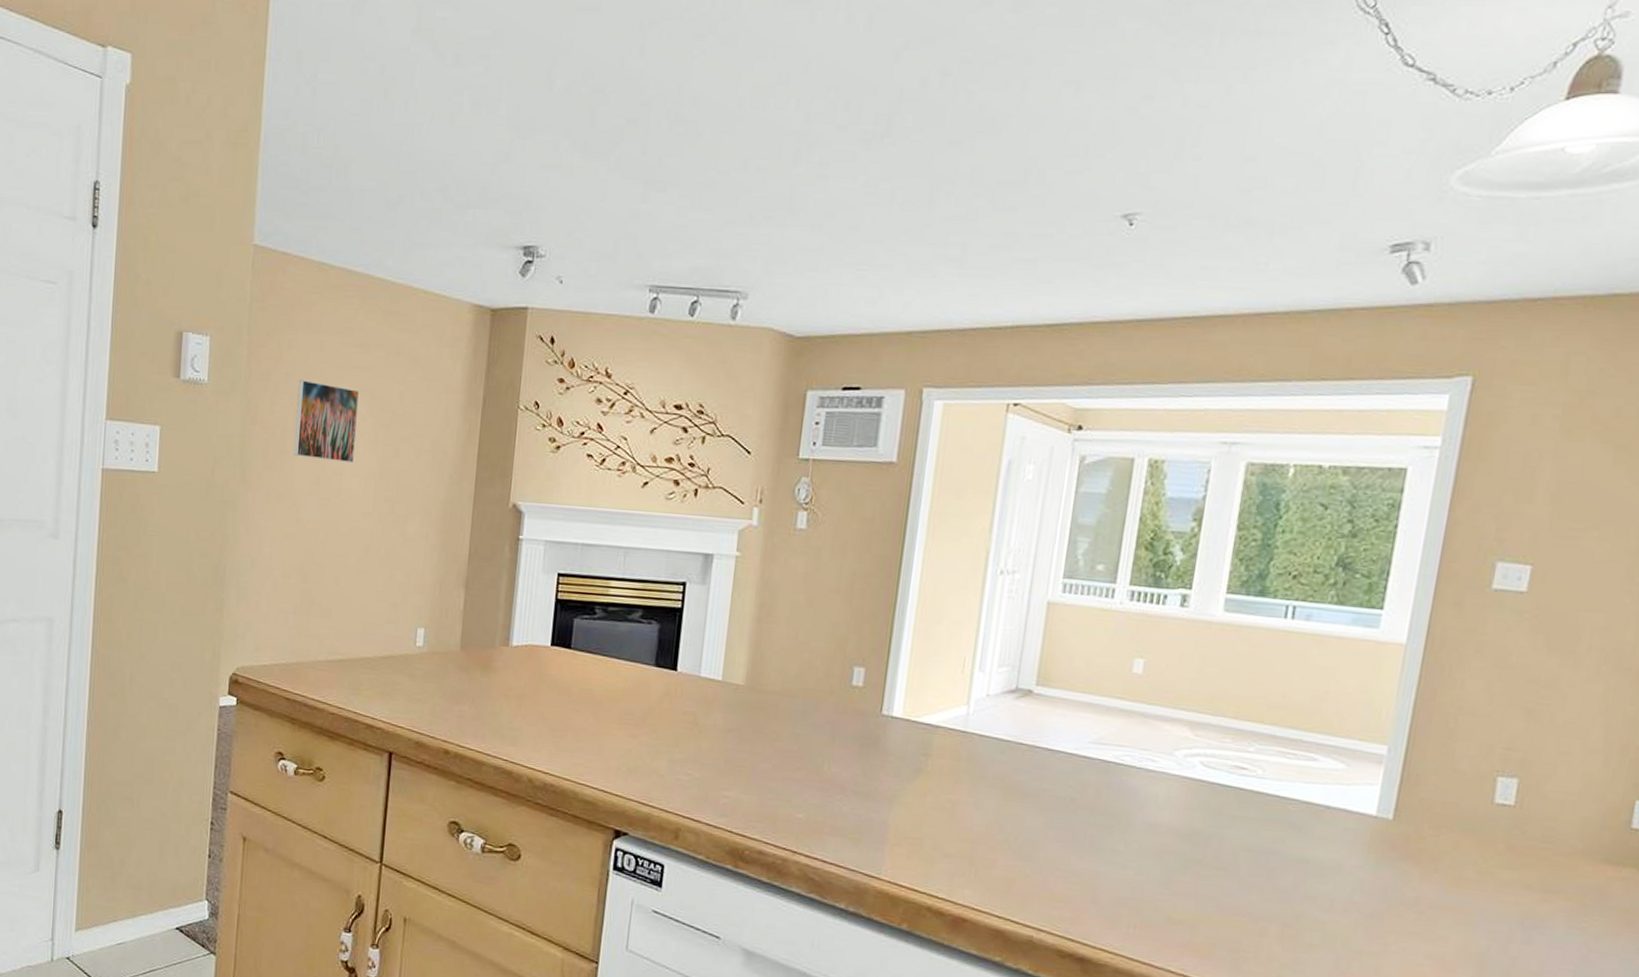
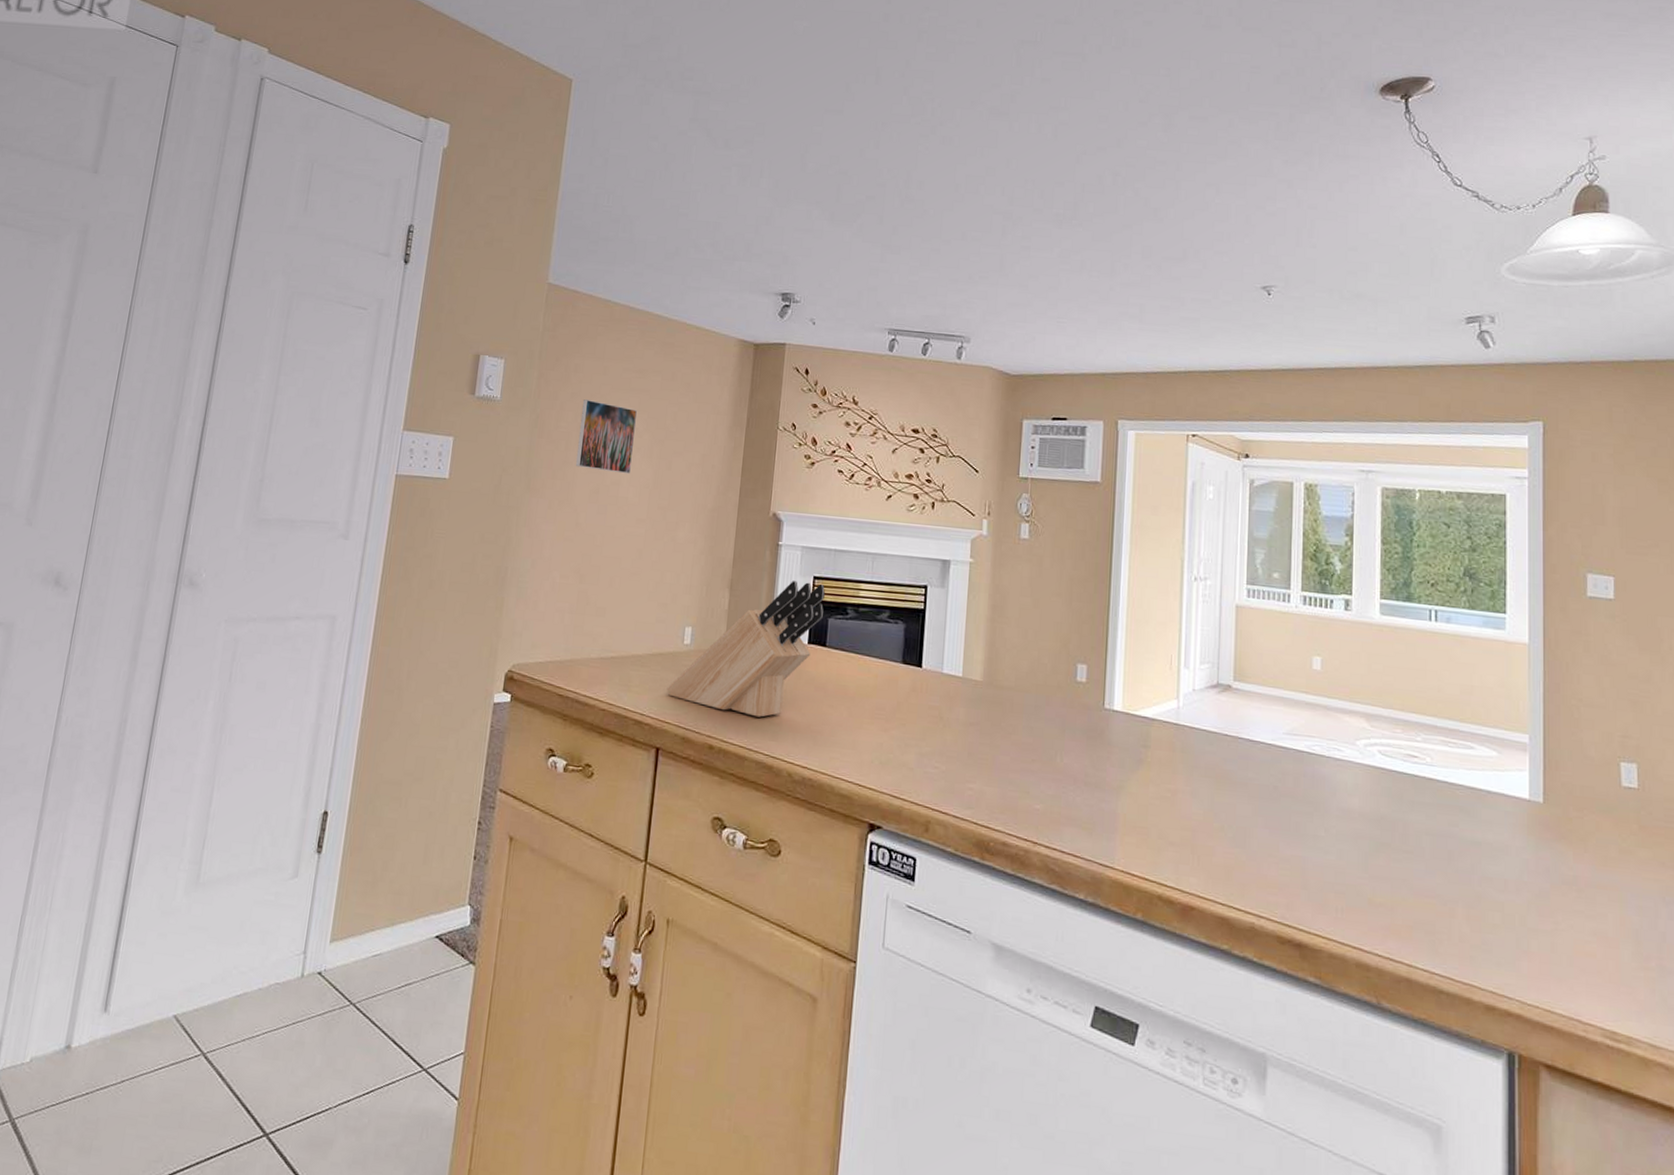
knife block: none [398,578,571,722] -> present [666,581,825,718]

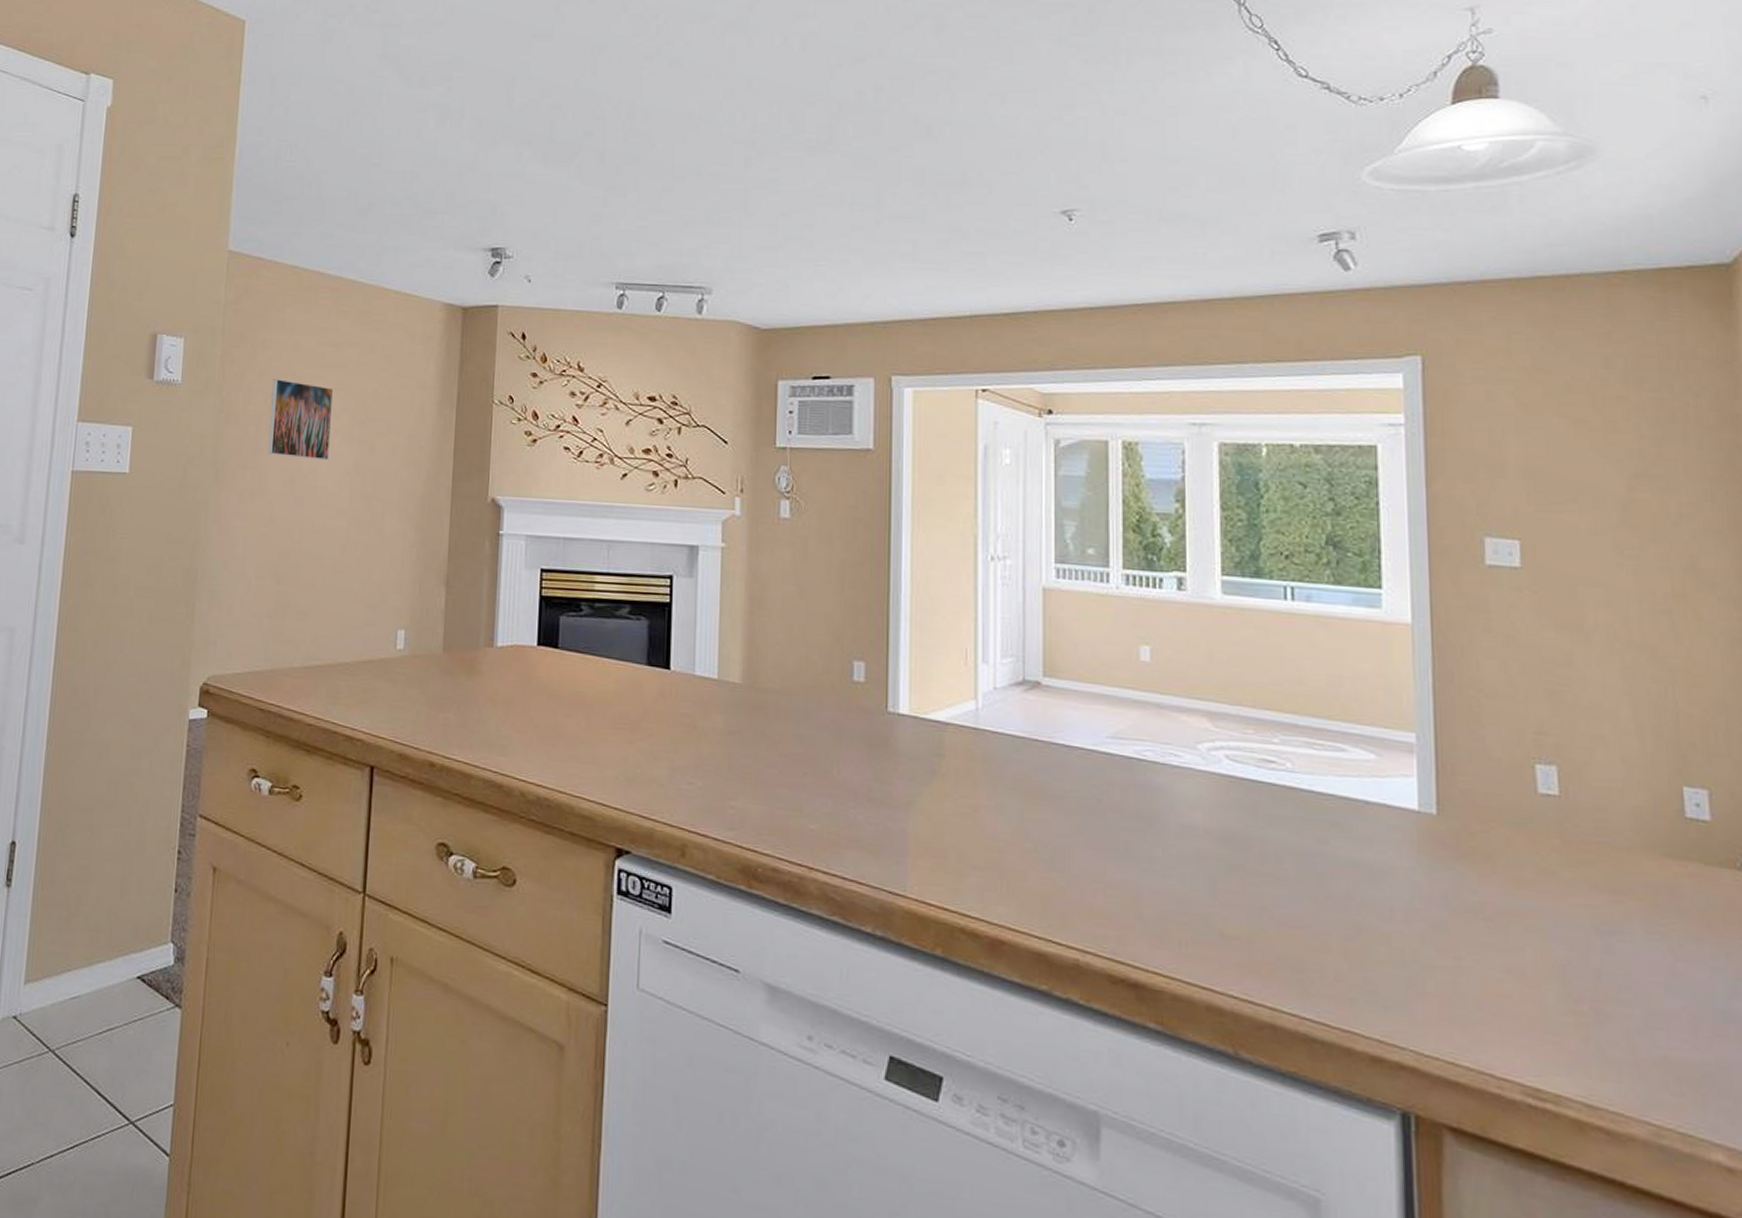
knife block: present [666,581,825,718] -> none [379,575,555,730]

